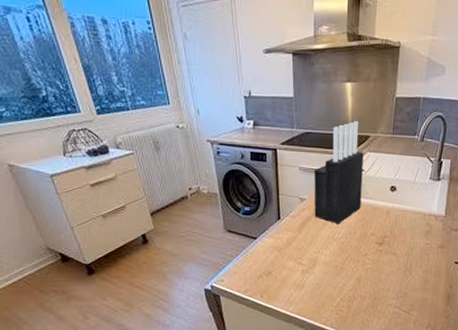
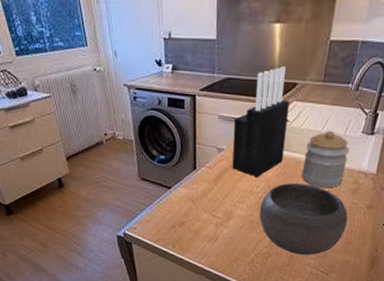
bowl: none [342,228,423,296] -> present [259,183,348,255]
jar: none [379,177,421,231] -> present [301,130,350,188]

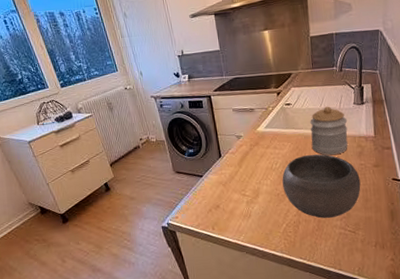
knife block: present [232,67,290,177] -> none [246,62,293,156]

